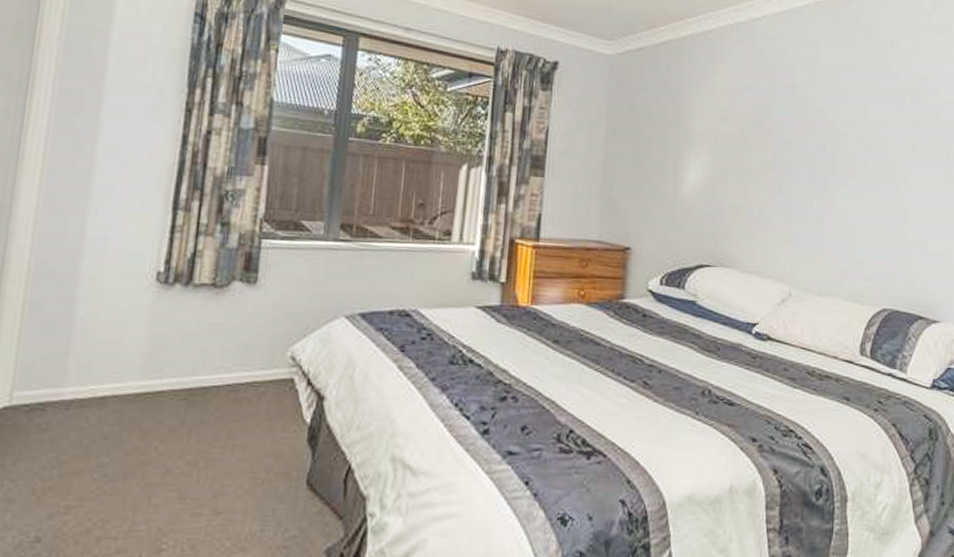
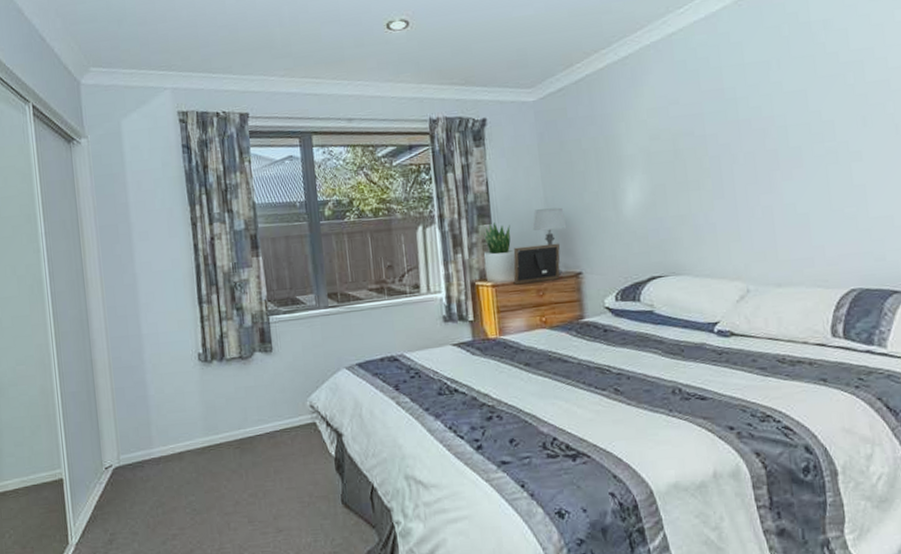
planter: none [527,176,564,247] -> present [483,222,516,284]
picture frame: none [557,208,613,251] -> present [513,243,561,285]
table lamp: none [587,171,623,247] -> present [532,207,567,275]

